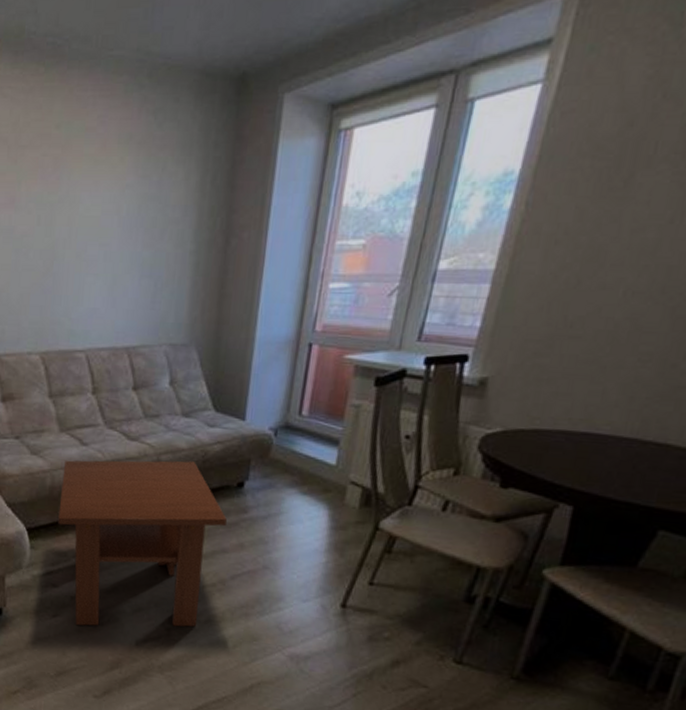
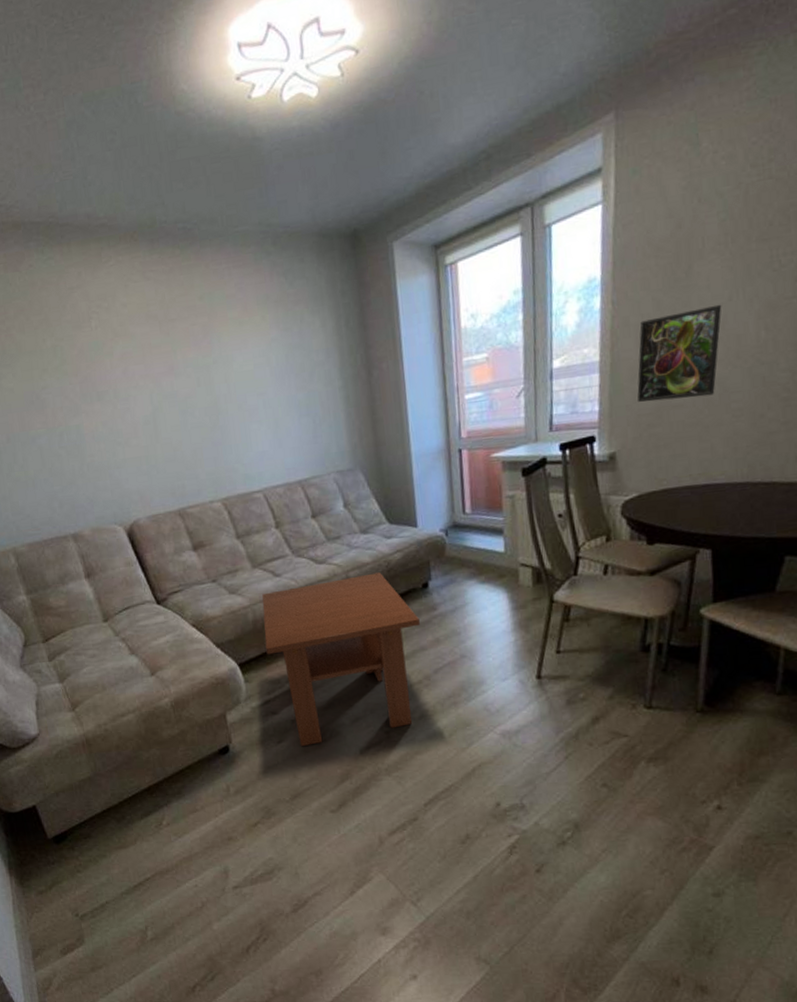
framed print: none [529,225,659,332] -> present [637,304,722,402]

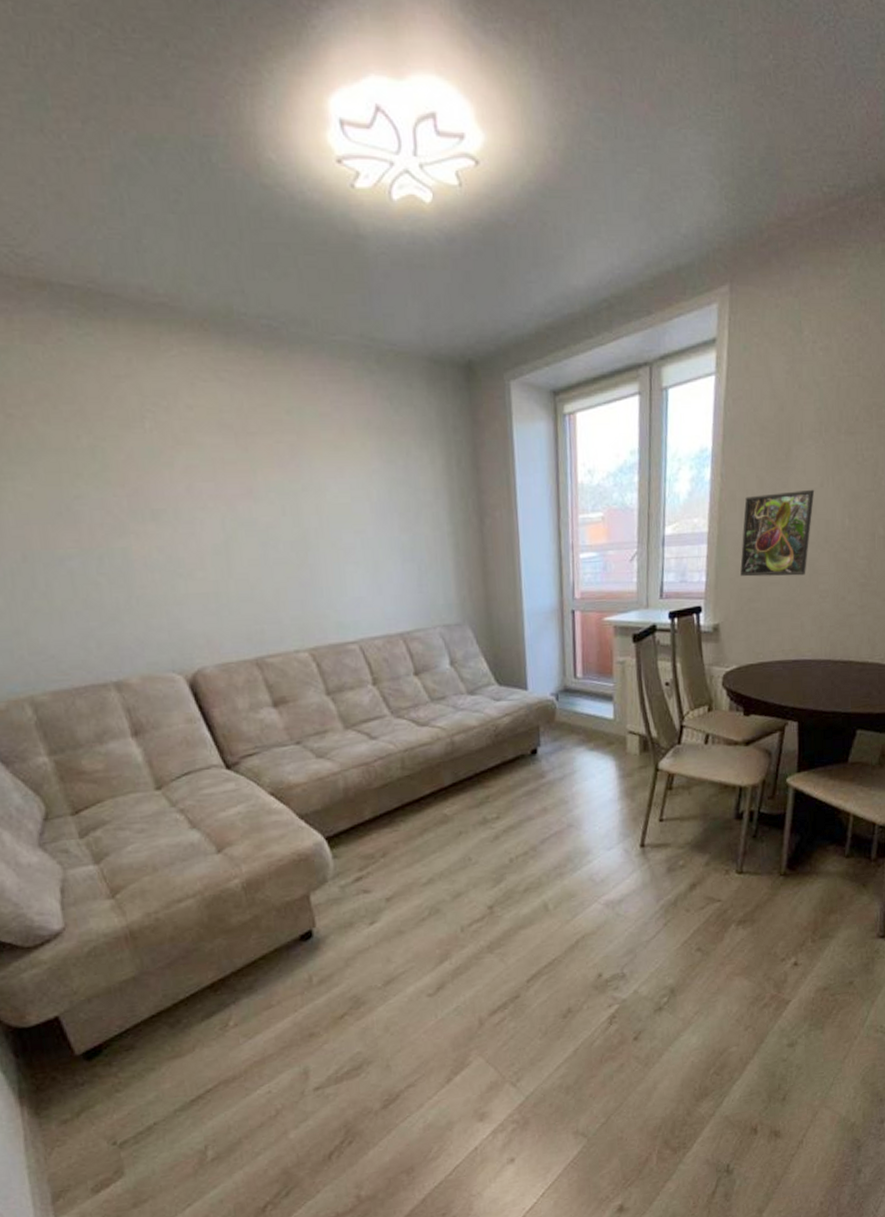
coffee table: present [262,572,421,747] -> none [355,737,529,928]

